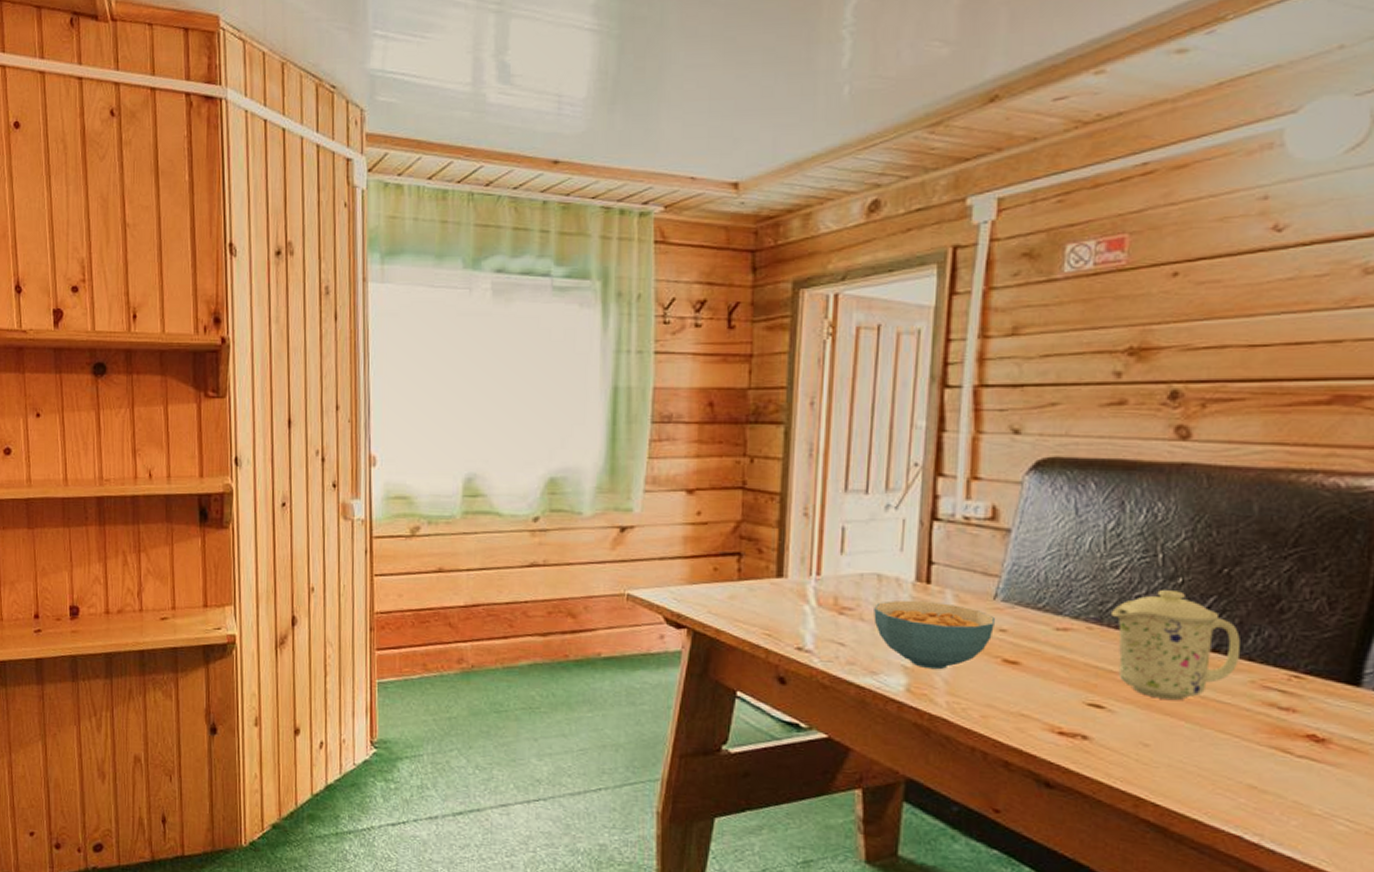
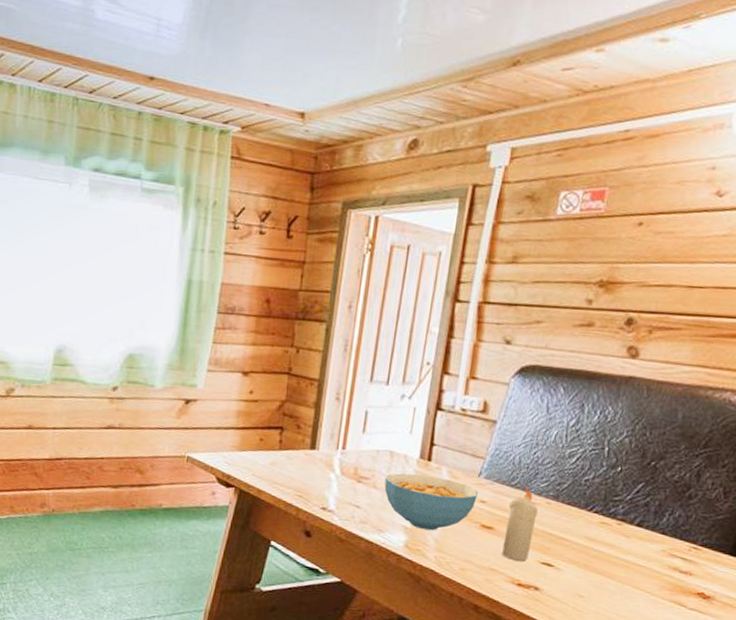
candle: none [1034,609,1076,703] -> present [502,487,538,561]
mug: present [1110,589,1241,700] -> none [565,475,658,562]

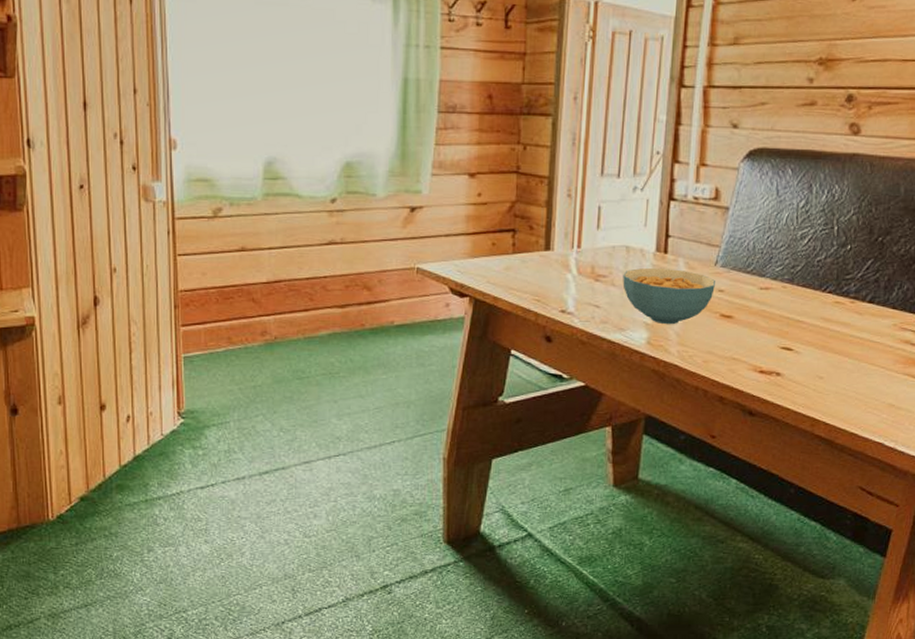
candle: present [502,487,538,561] -> none [743,272,774,348]

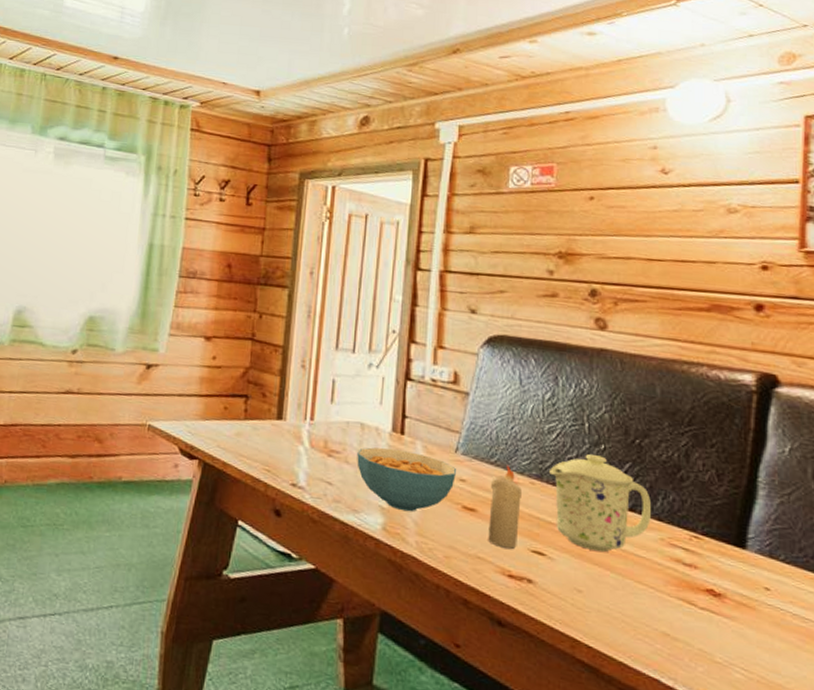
candle: none [743,272,774,348] -> present [488,465,522,549]
mug: none [799,254,888,341] -> present [548,453,652,552]

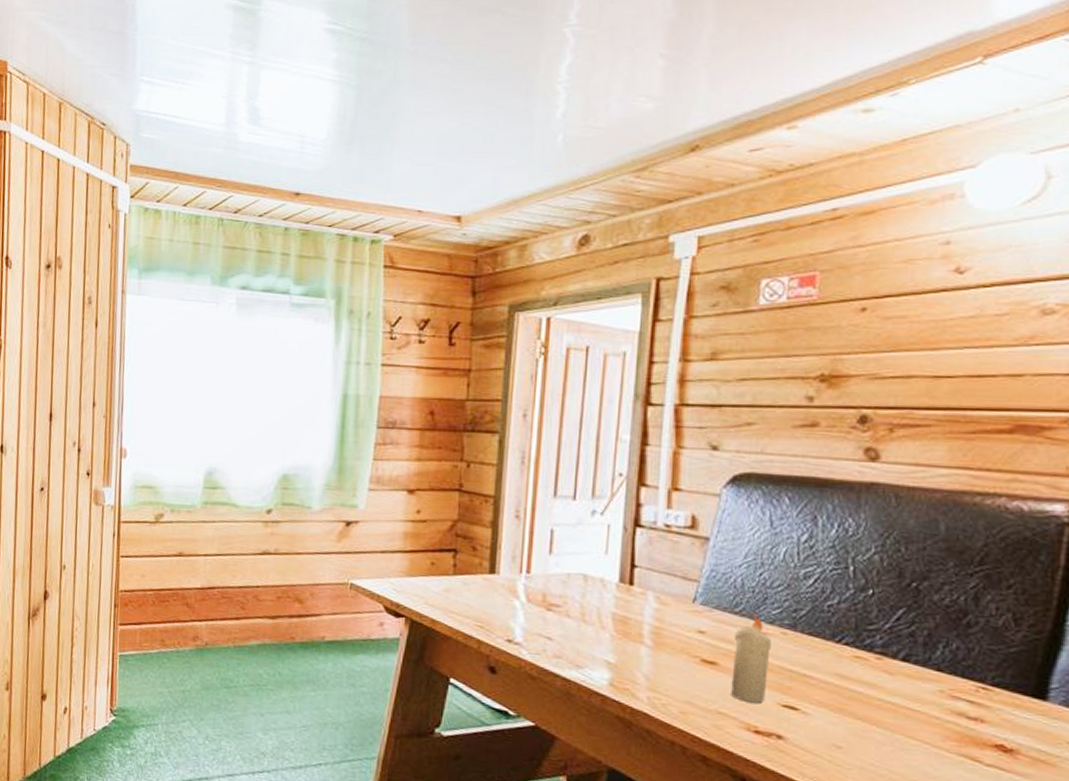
cereal bowl: present [357,447,456,512] -> none [579,599,694,667]
mug: present [548,453,652,552] -> none [803,599,930,706]

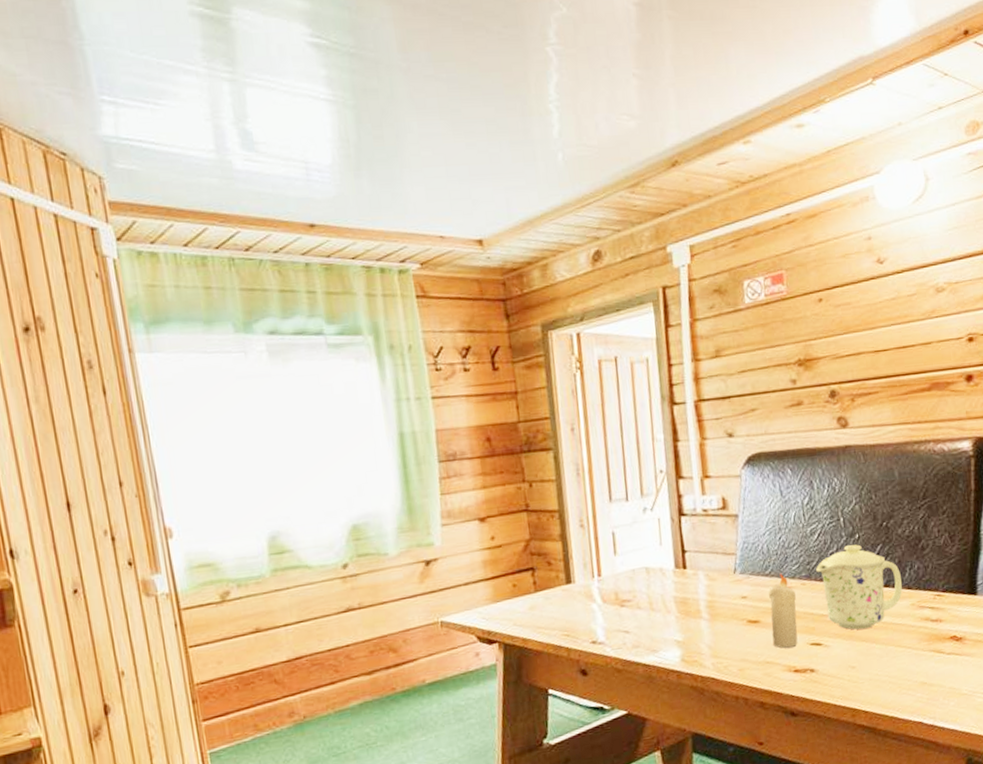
mug: none [803,599,930,706] -> present [815,544,903,630]

